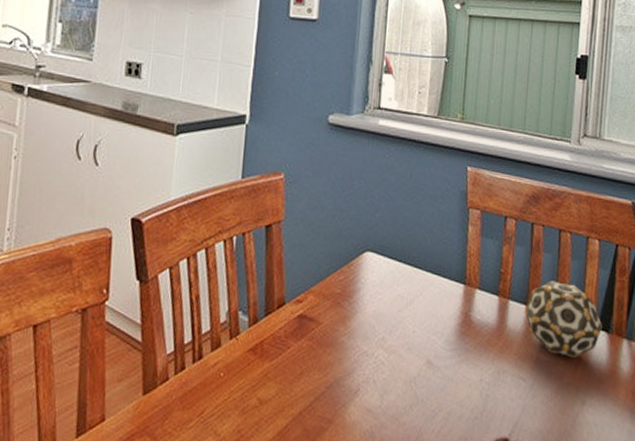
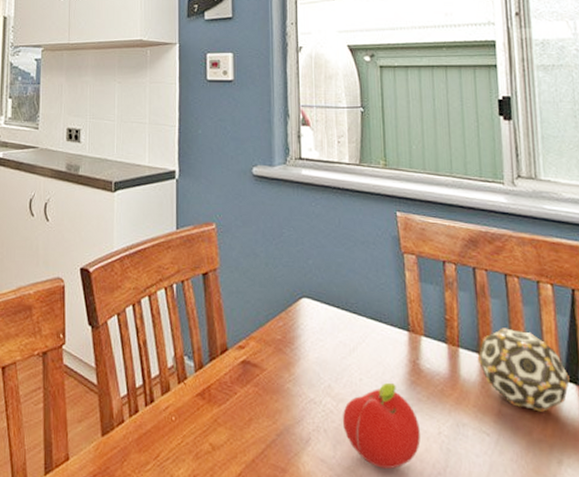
fruit: none [392,334,464,415] -> present [342,382,420,469]

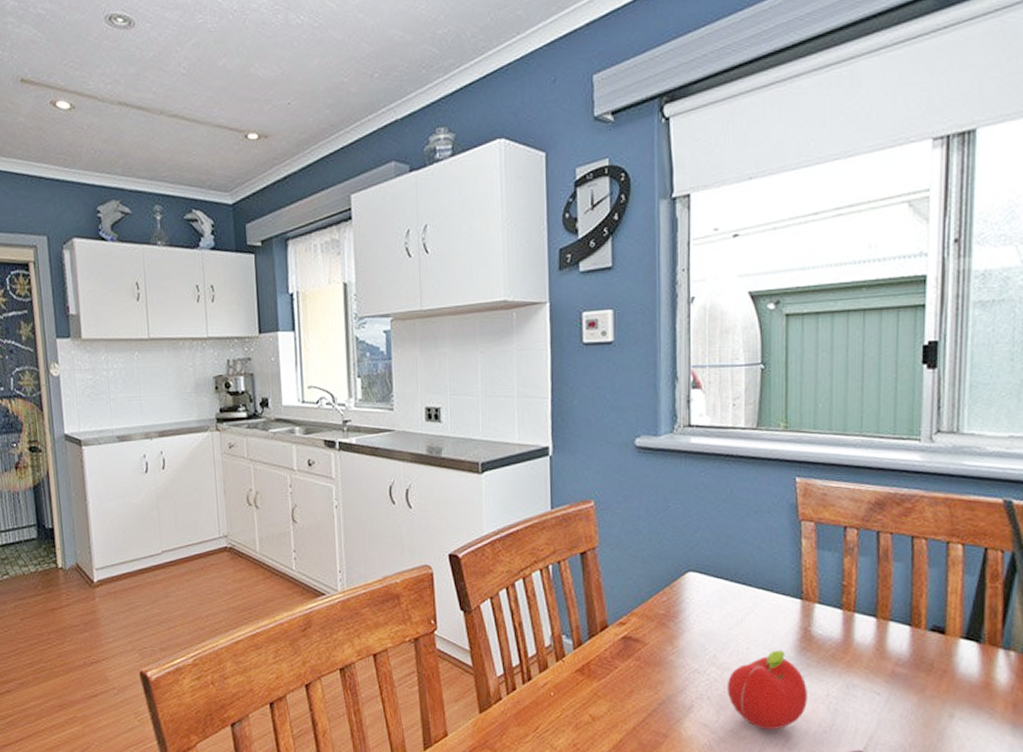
decorative ball: present [477,328,570,412] -> none [874,591,971,670]

